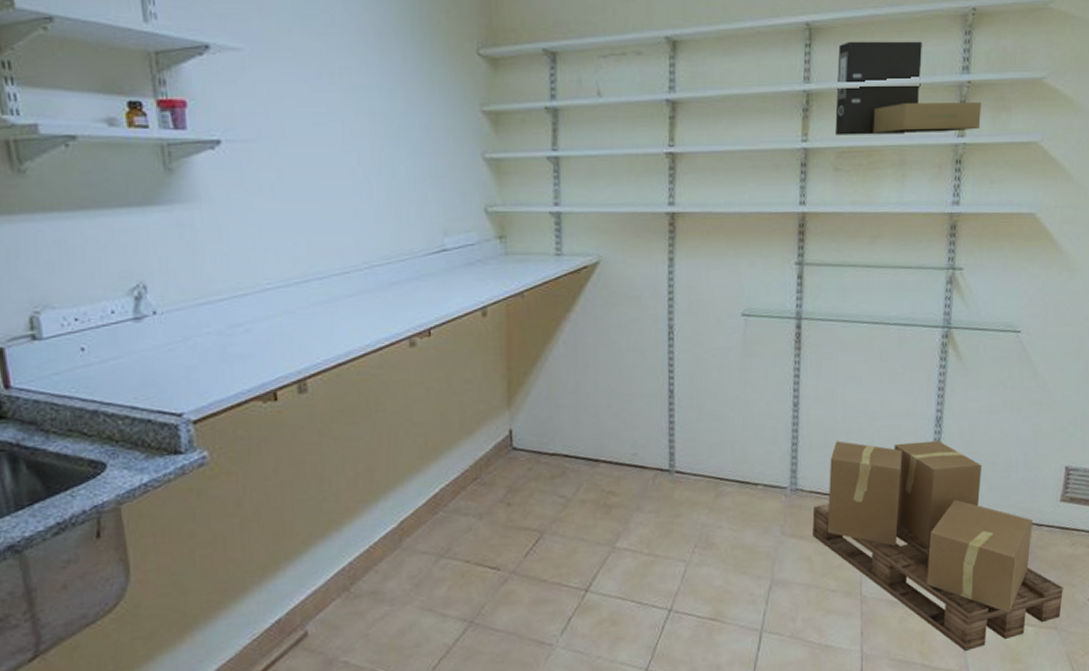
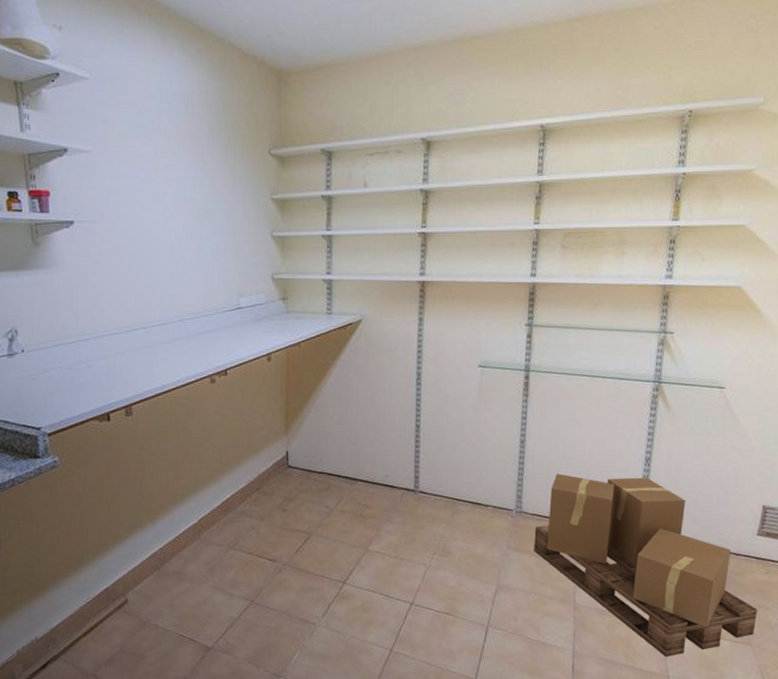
binder: present [835,41,922,136] -> none [564,139,642,219]
box: present [873,102,982,133] -> none [597,191,695,217]

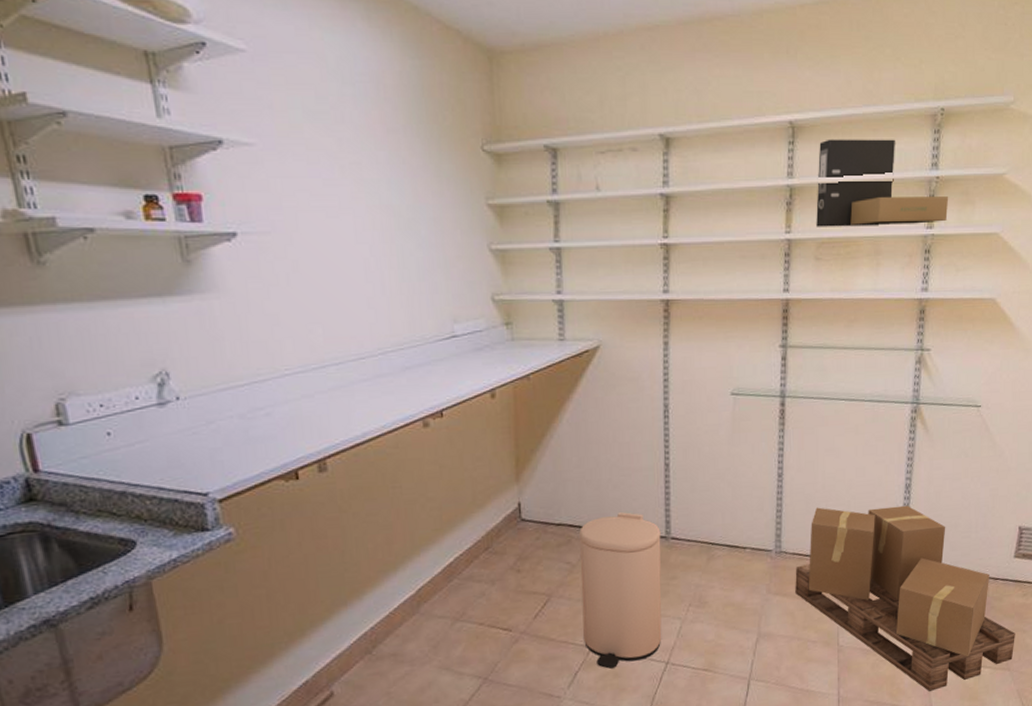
pedal bin: none [337,465,410,603] -> present [579,511,662,669]
binder: none [564,139,642,219] -> present [816,139,895,227]
box: none [597,191,695,217] -> present [850,196,949,225]

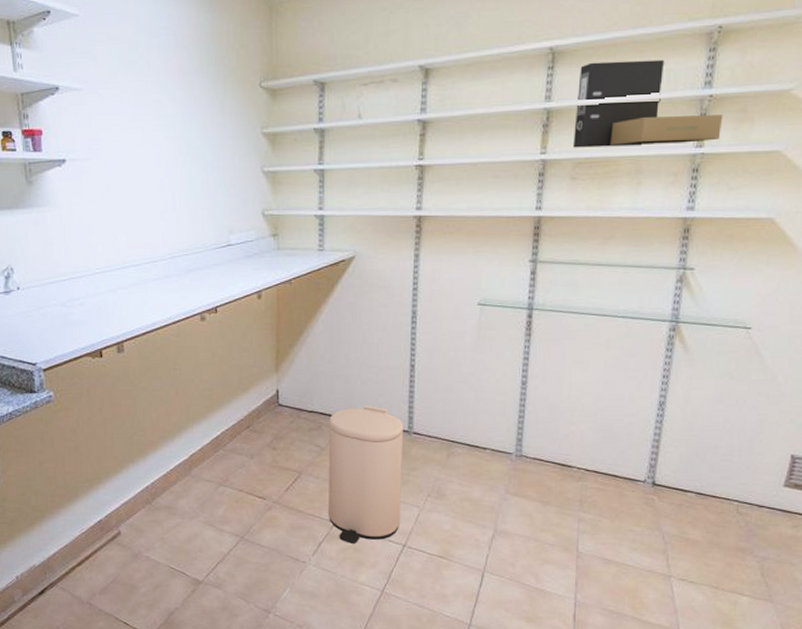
cardboard boxes: present [795,505,1015,691] -> none [534,417,782,610]

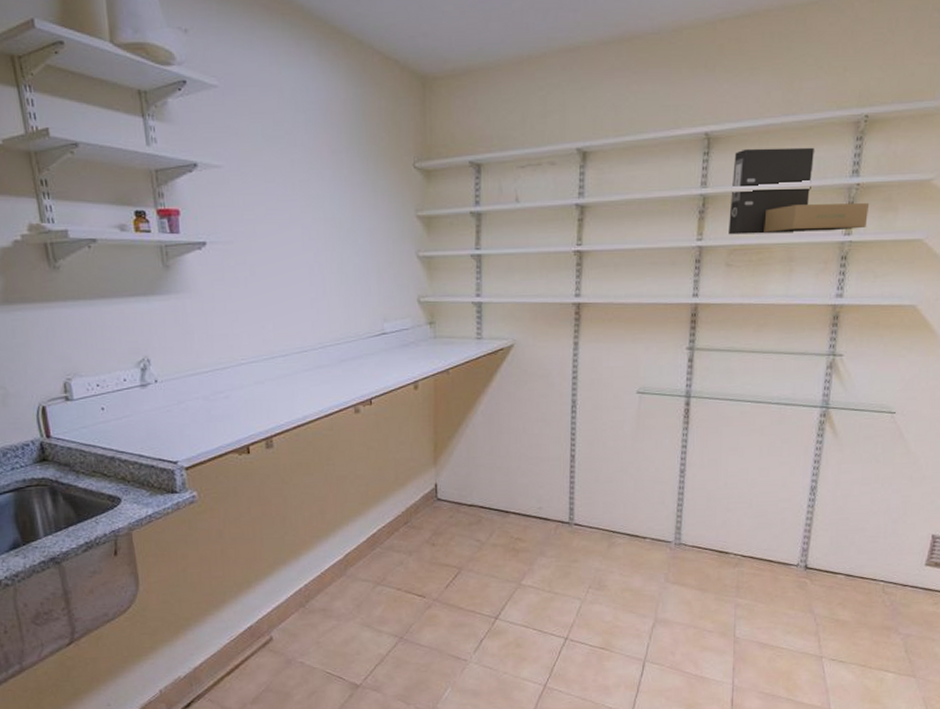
pedal bin: present [328,405,404,543] -> none [489,497,564,639]

